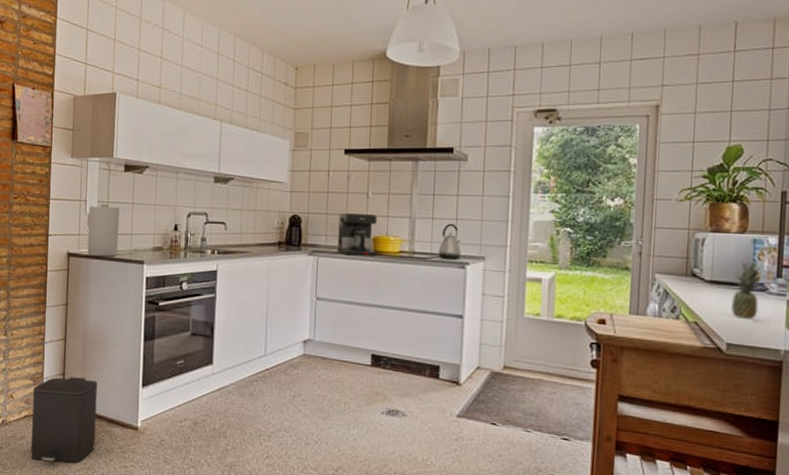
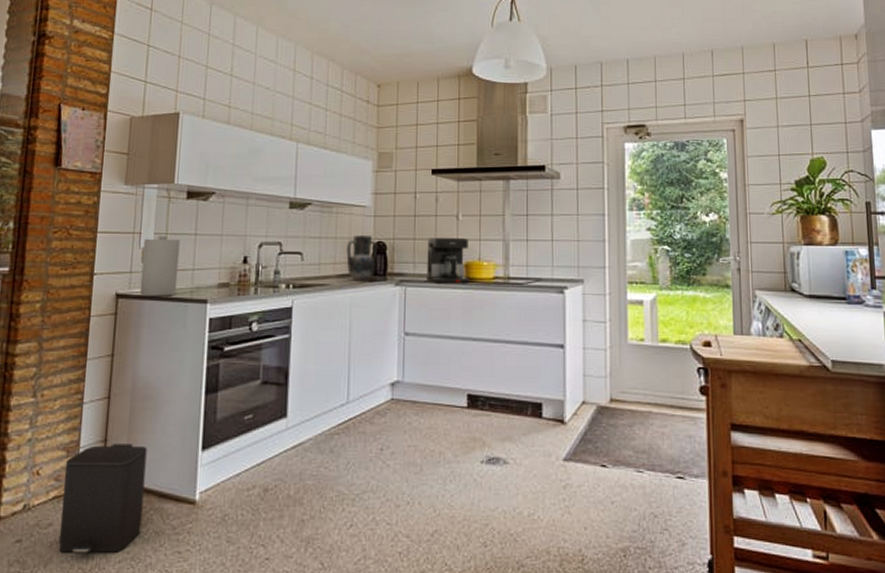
ceramic jug: none [265,209,293,251] -> present [346,236,377,281]
kettle: present [438,223,462,261] -> none [535,245,559,285]
fruit: present [732,259,765,320] -> none [832,272,859,335]

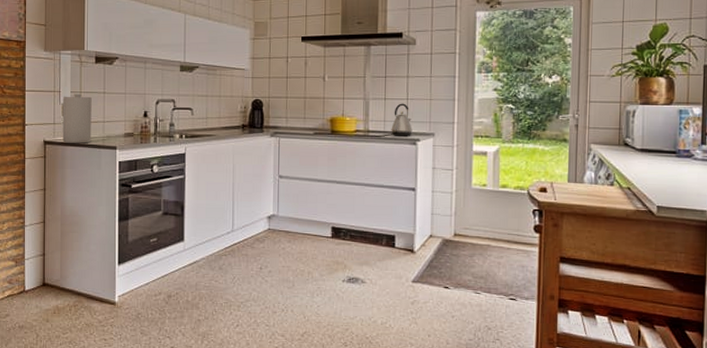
pedal bin: present [58,444,147,553] -> none [15,257,76,338]
ceramic jug: present [346,236,377,281] -> none [229,94,255,133]
coffee maker: present [425,238,469,285] -> none [296,96,334,137]
kettle: none [535,245,559,285] -> present [391,103,413,138]

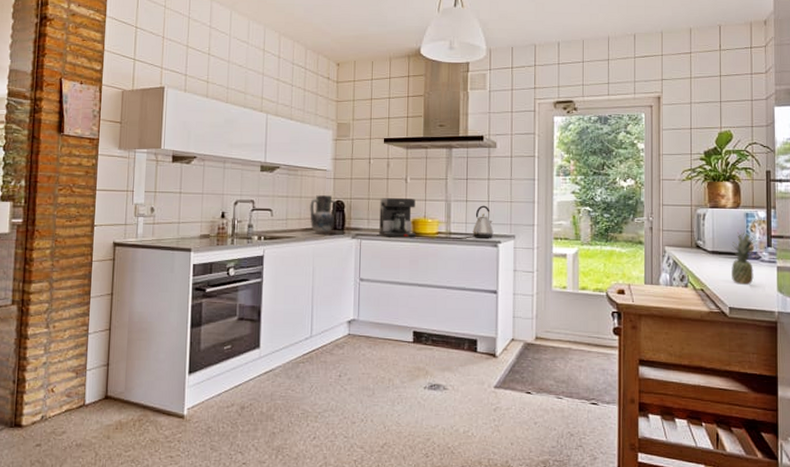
paper towel holder: present [62,94,92,143] -> none [133,193,167,245]
ceramic jug: none [229,94,255,133] -> present [310,195,336,235]
coffee maker: none [296,96,334,137] -> present [378,198,416,239]
fruit: none [661,129,690,184] -> present [732,231,757,286]

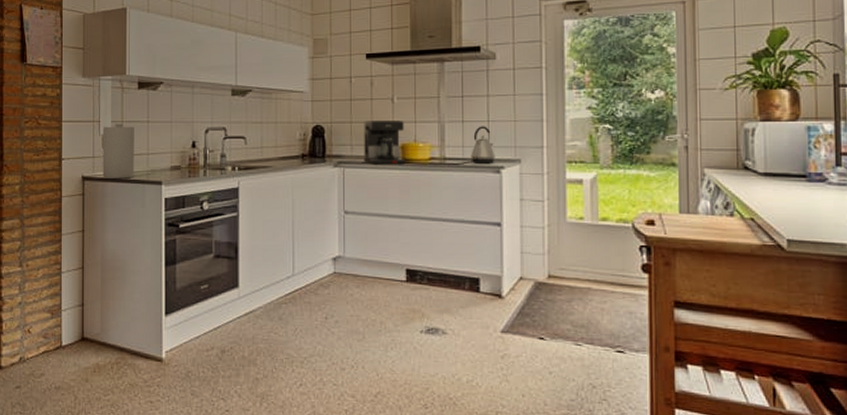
paper towel holder: none [133,193,167,245] -> present [102,123,134,178]
ceramic jug: present [310,195,336,235] -> none [287,120,315,163]
fruit: present [732,231,757,286] -> none [789,148,822,214]

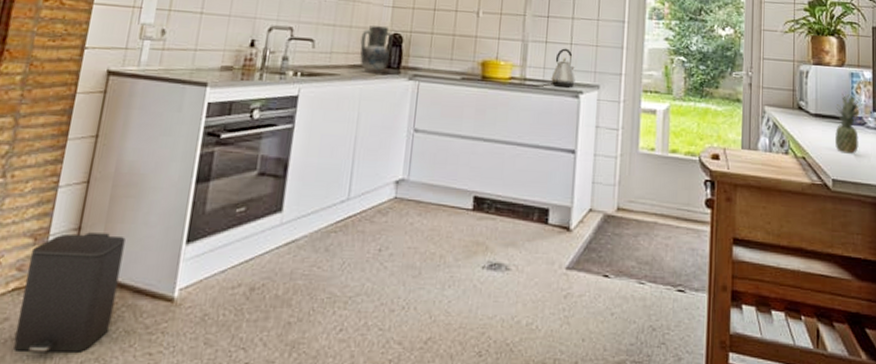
pedal bin: none [50,308,118,400] -> present [13,232,126,352]
paper towel holder: present [102,123,134,178] -> none [134,12,184,77]
ceramic jug: none [287,120,315,163] -> present [360,26,393,74]
coffee maker: present [363,121,406,166] -> none [440,33,487,83]
fruit: none [789,148,822,214] -> present [835,93,862,155]

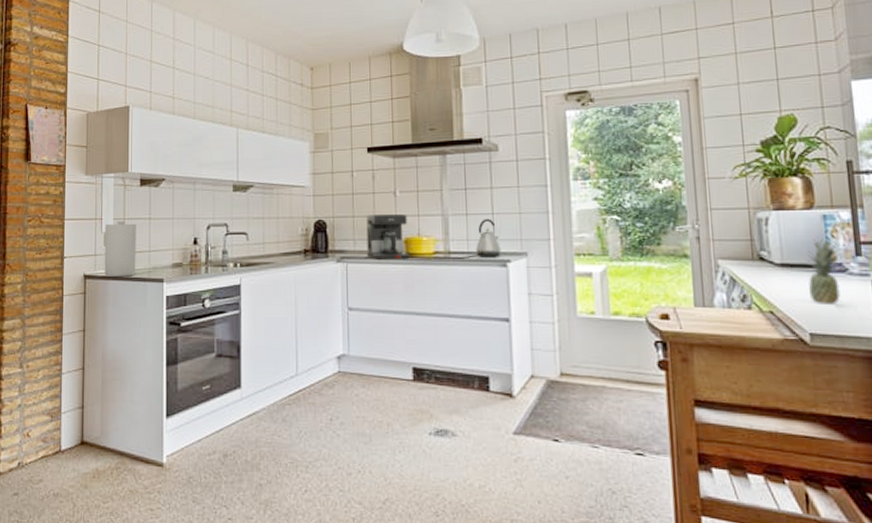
pedal bin: present [13,232,126,352] -> none [49,410,118,508]
paper towel holder: none [134,12,184,77] -> present [104,221,136,276]
ceramic jug: present [360,26,393,74] -> none [288,215,318,259]
coffee maker: none [440,33,487,83] -> present [366,214,410,261]

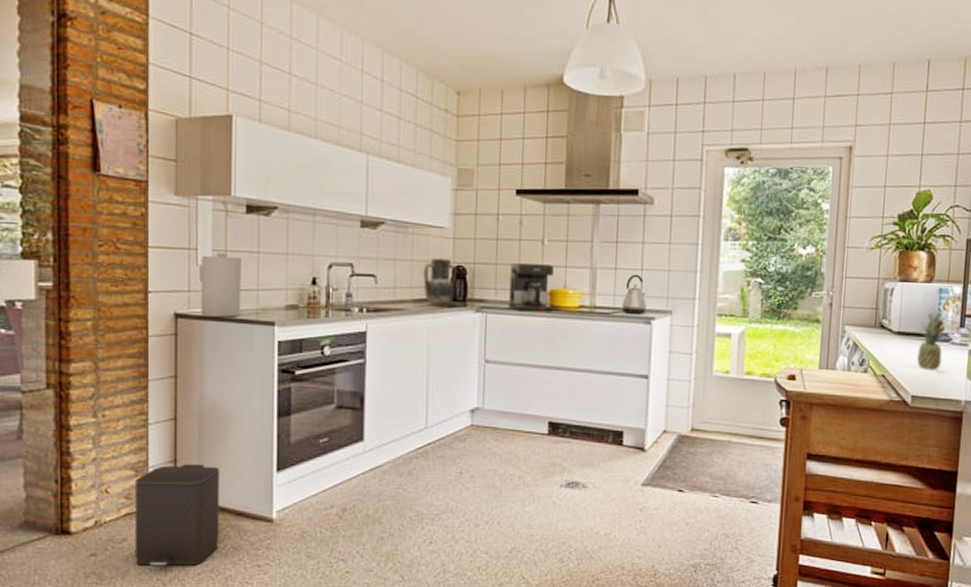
pedal bin: none [49,410,118,508] -> present [134,464,219,566]
ceramic jug: none [288,215,318,259] -> present [423,258,456,307]

